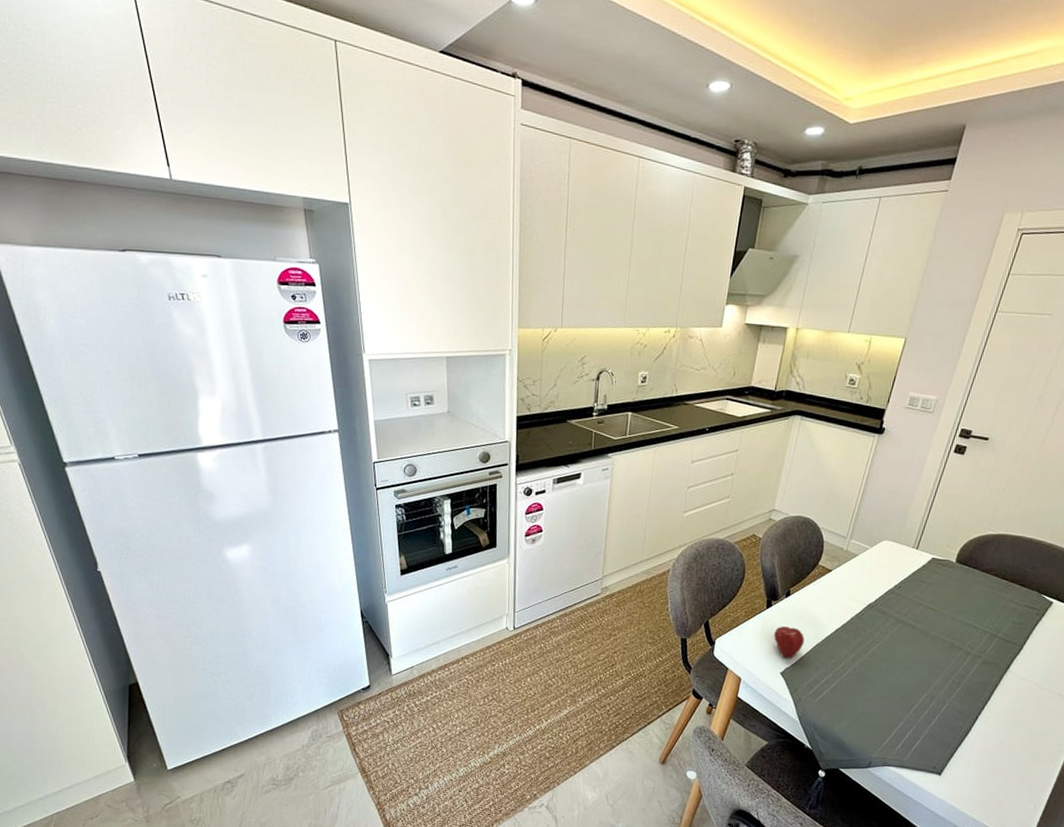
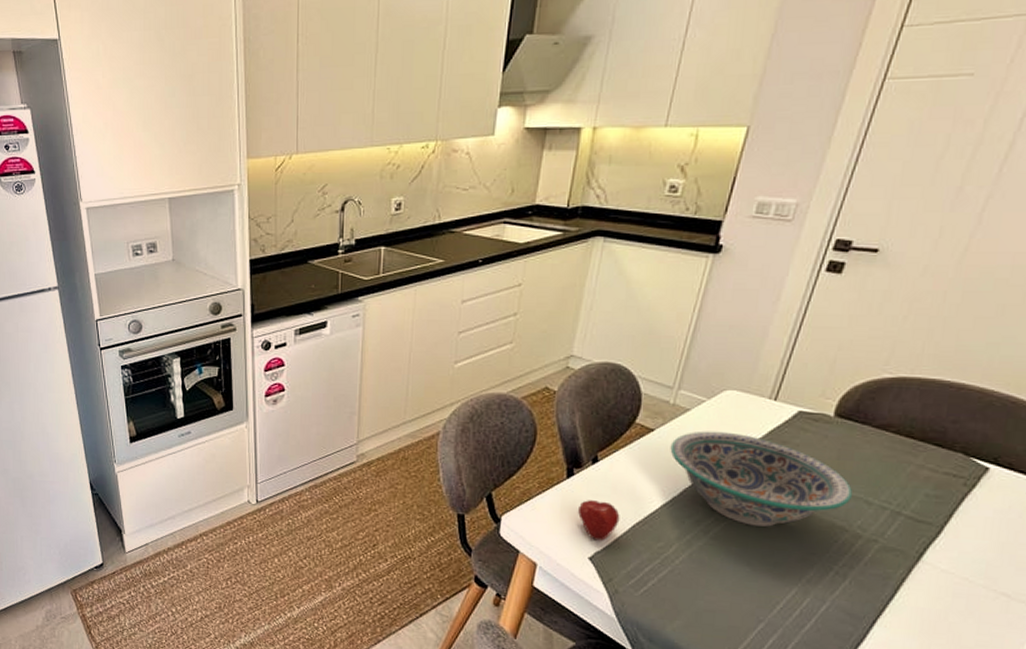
decorative bowl: none [842,572,966,647] -> present [670,431,852,527]

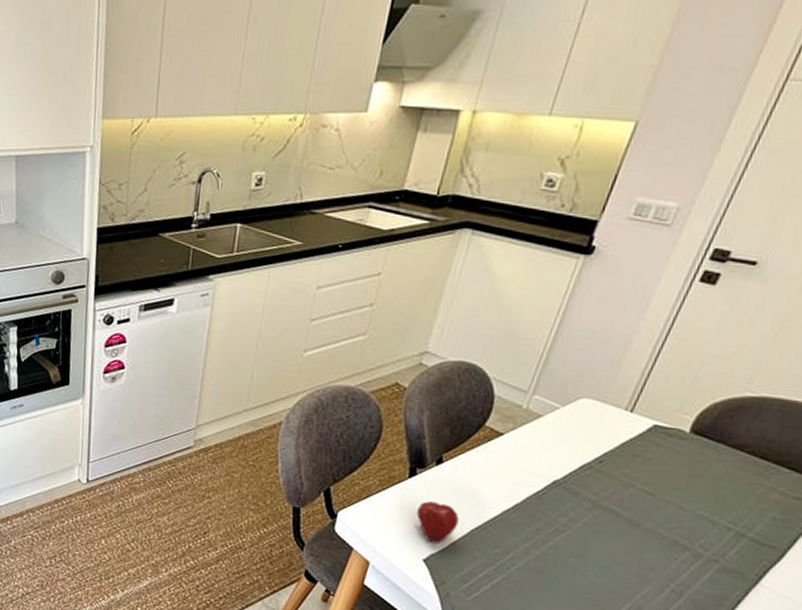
decorative bowl: present [670,431,852,527] -> none [517,438,699,540]

